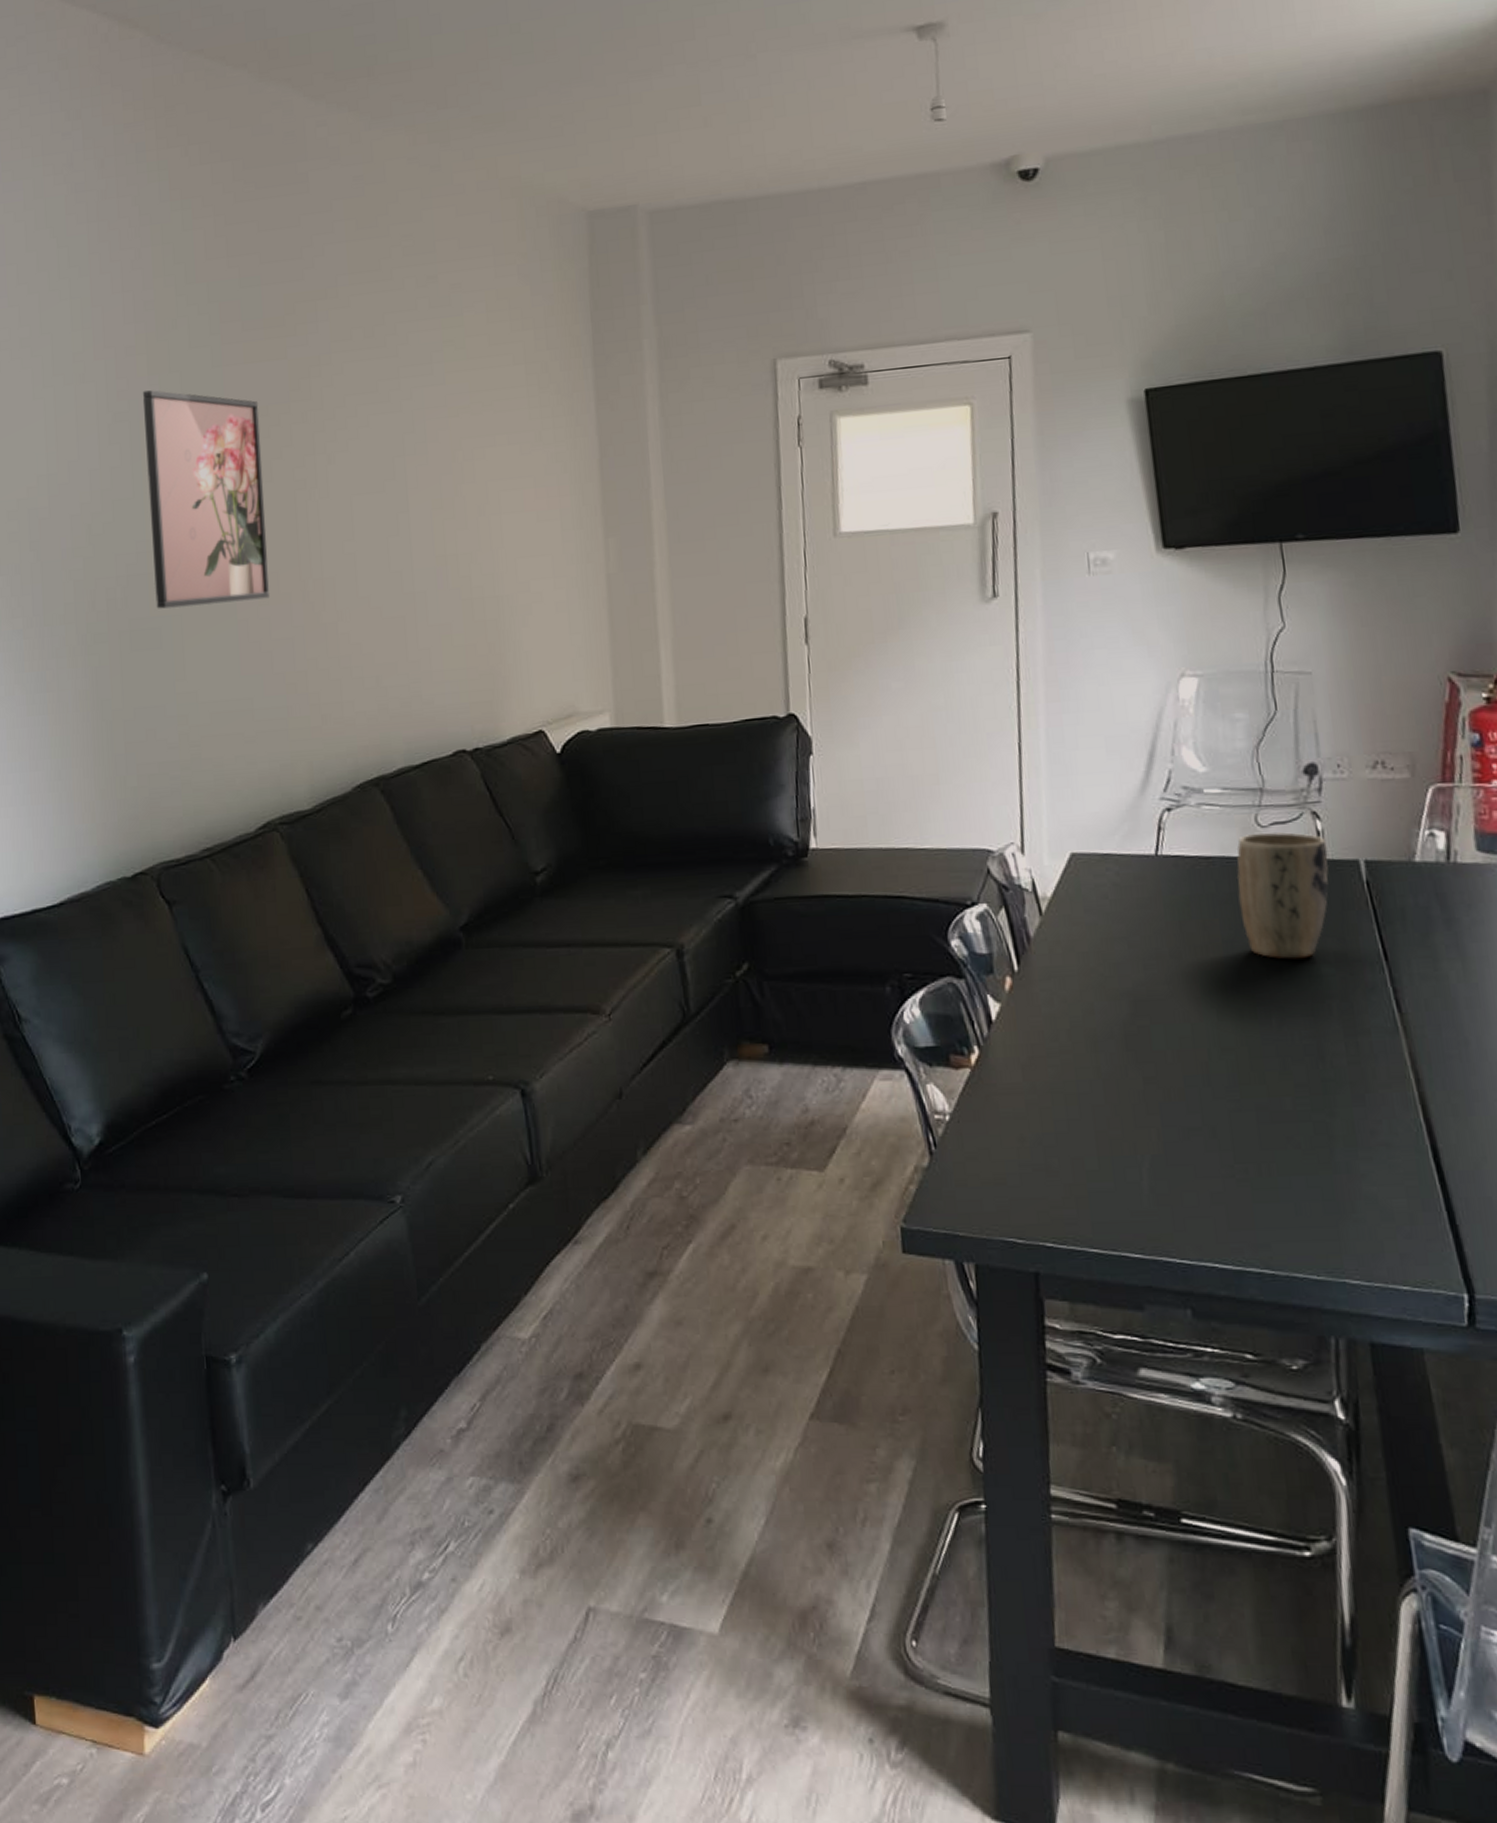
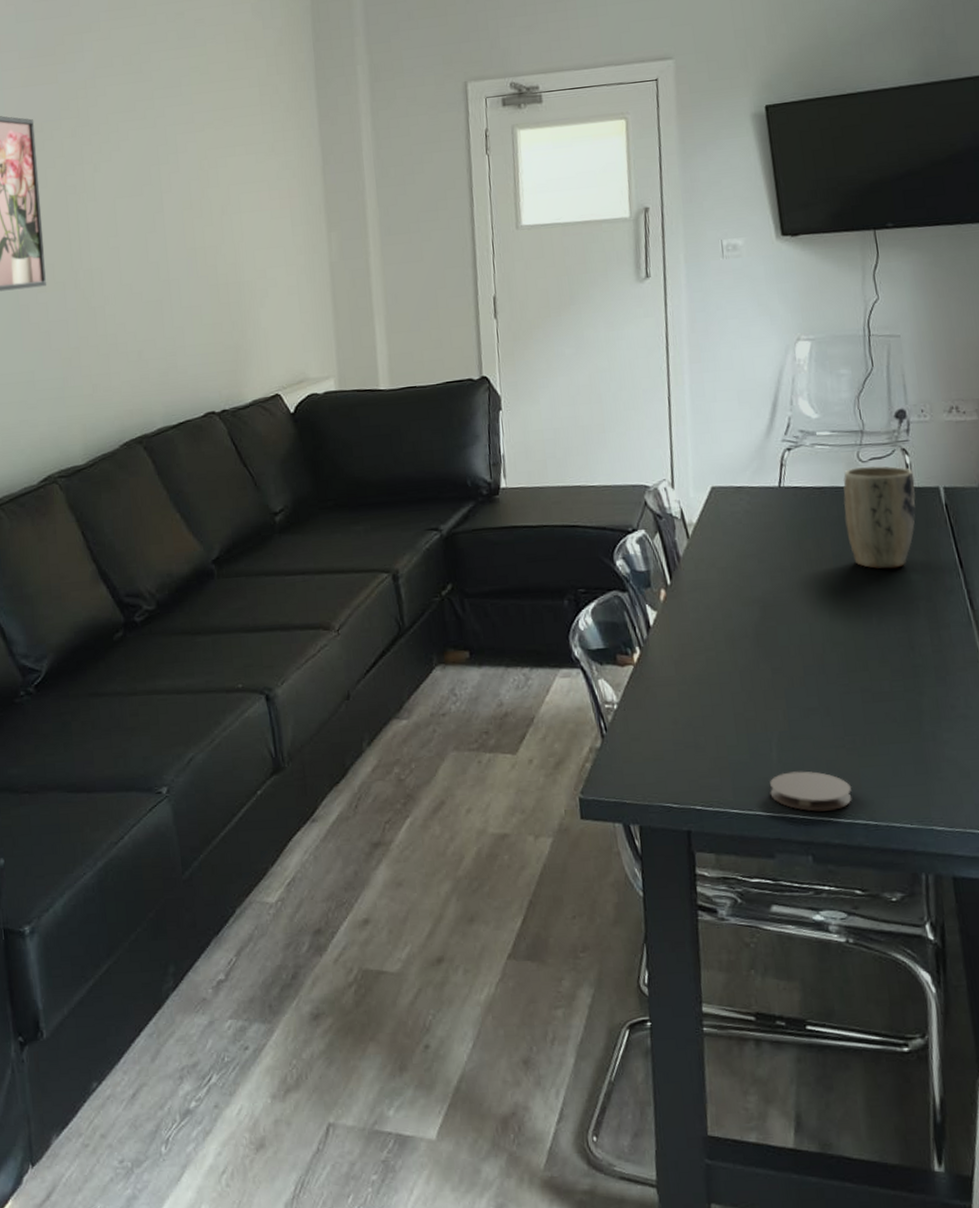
coaster: none [1139,1204,1243,1255] -> present [770,771,852,812]

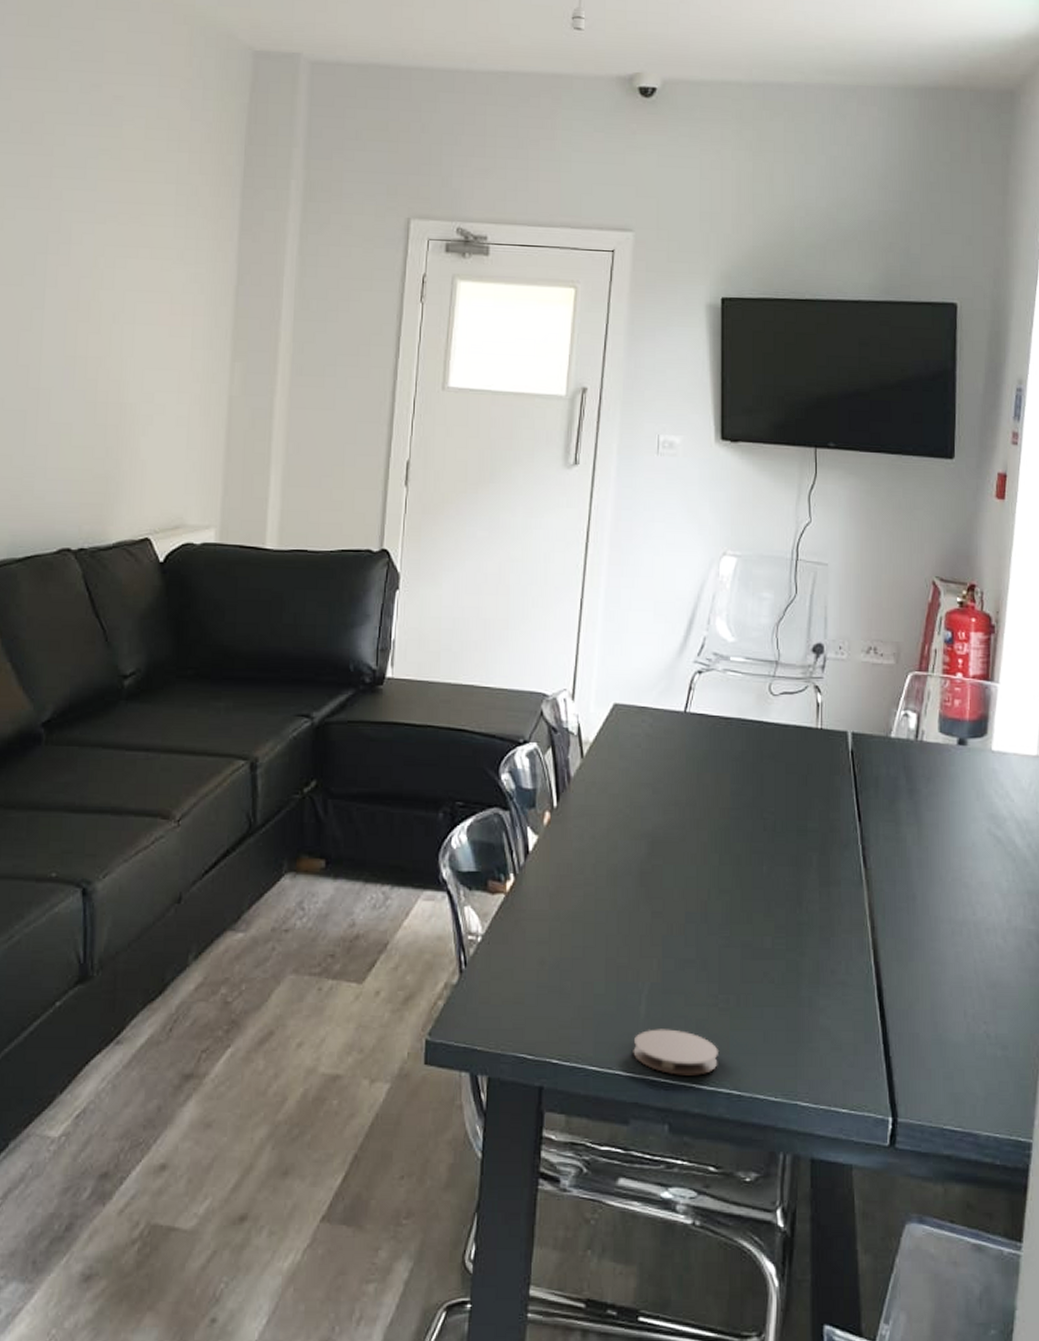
plant pot: present [843,466,916,569] -> none [748,701,824,815]

